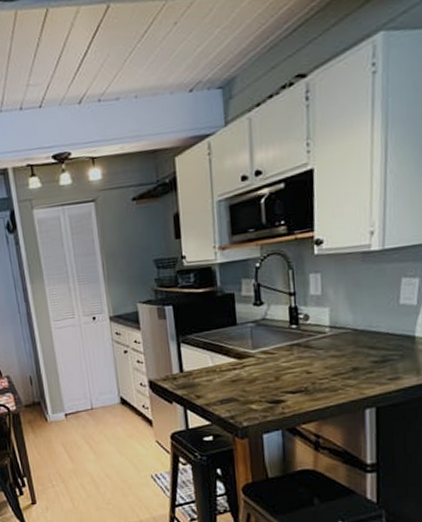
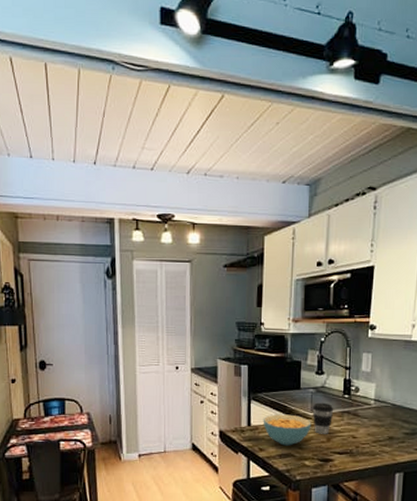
cereal bowl: none [196,354,255,390] -> present [263,414,312,446]
coffee cup: none [253,337,280,373] -> present [312,402,334,434]

